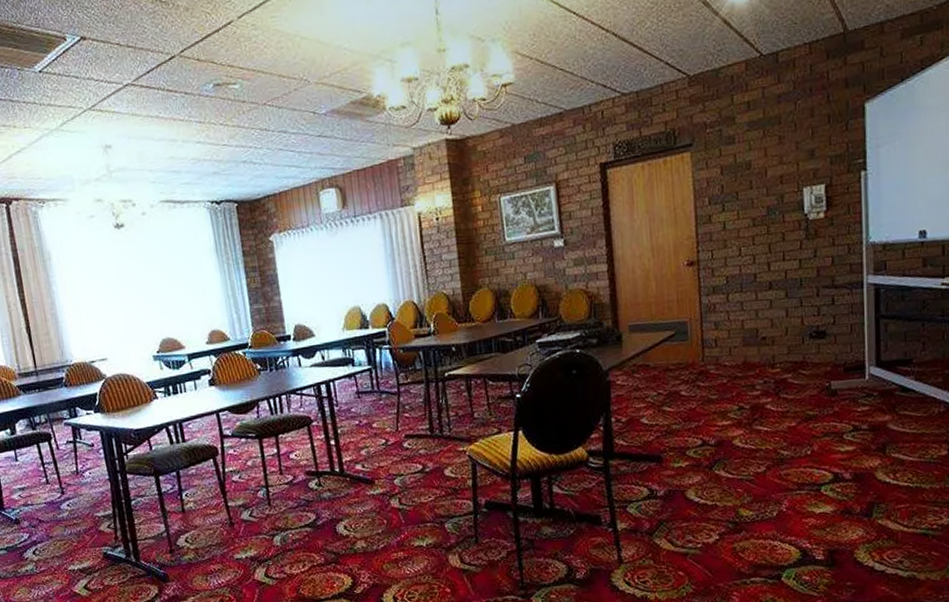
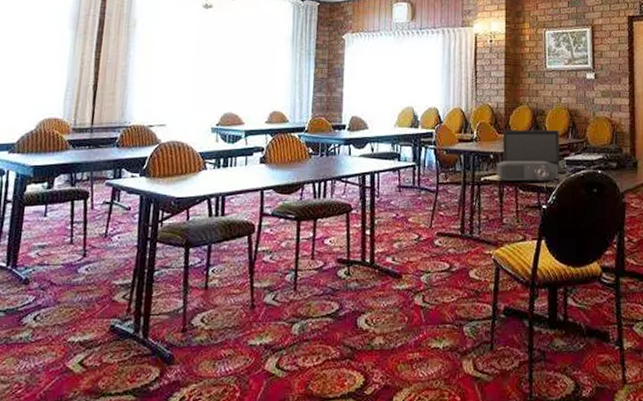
projector: none [459,346,532,373] -> present [496,160,559,182]
laptop: none [464,311,541,360] -> present [503,129,567,175]

